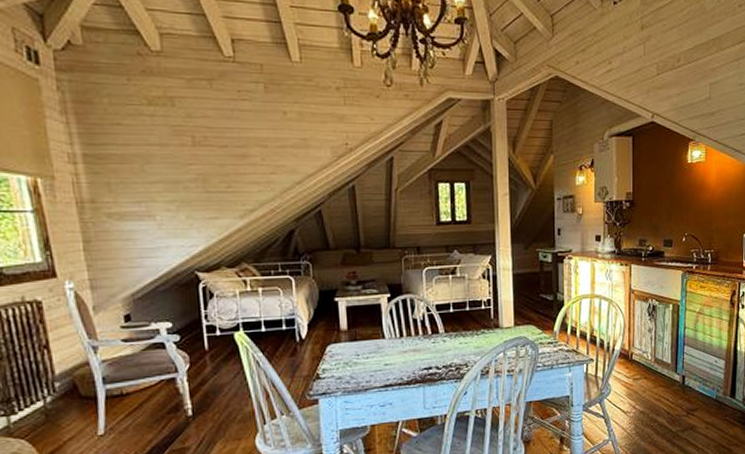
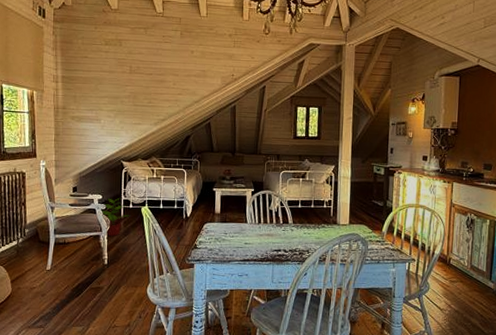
potted plant: none [173,324,220,378] -> present [101,198,131,237]

